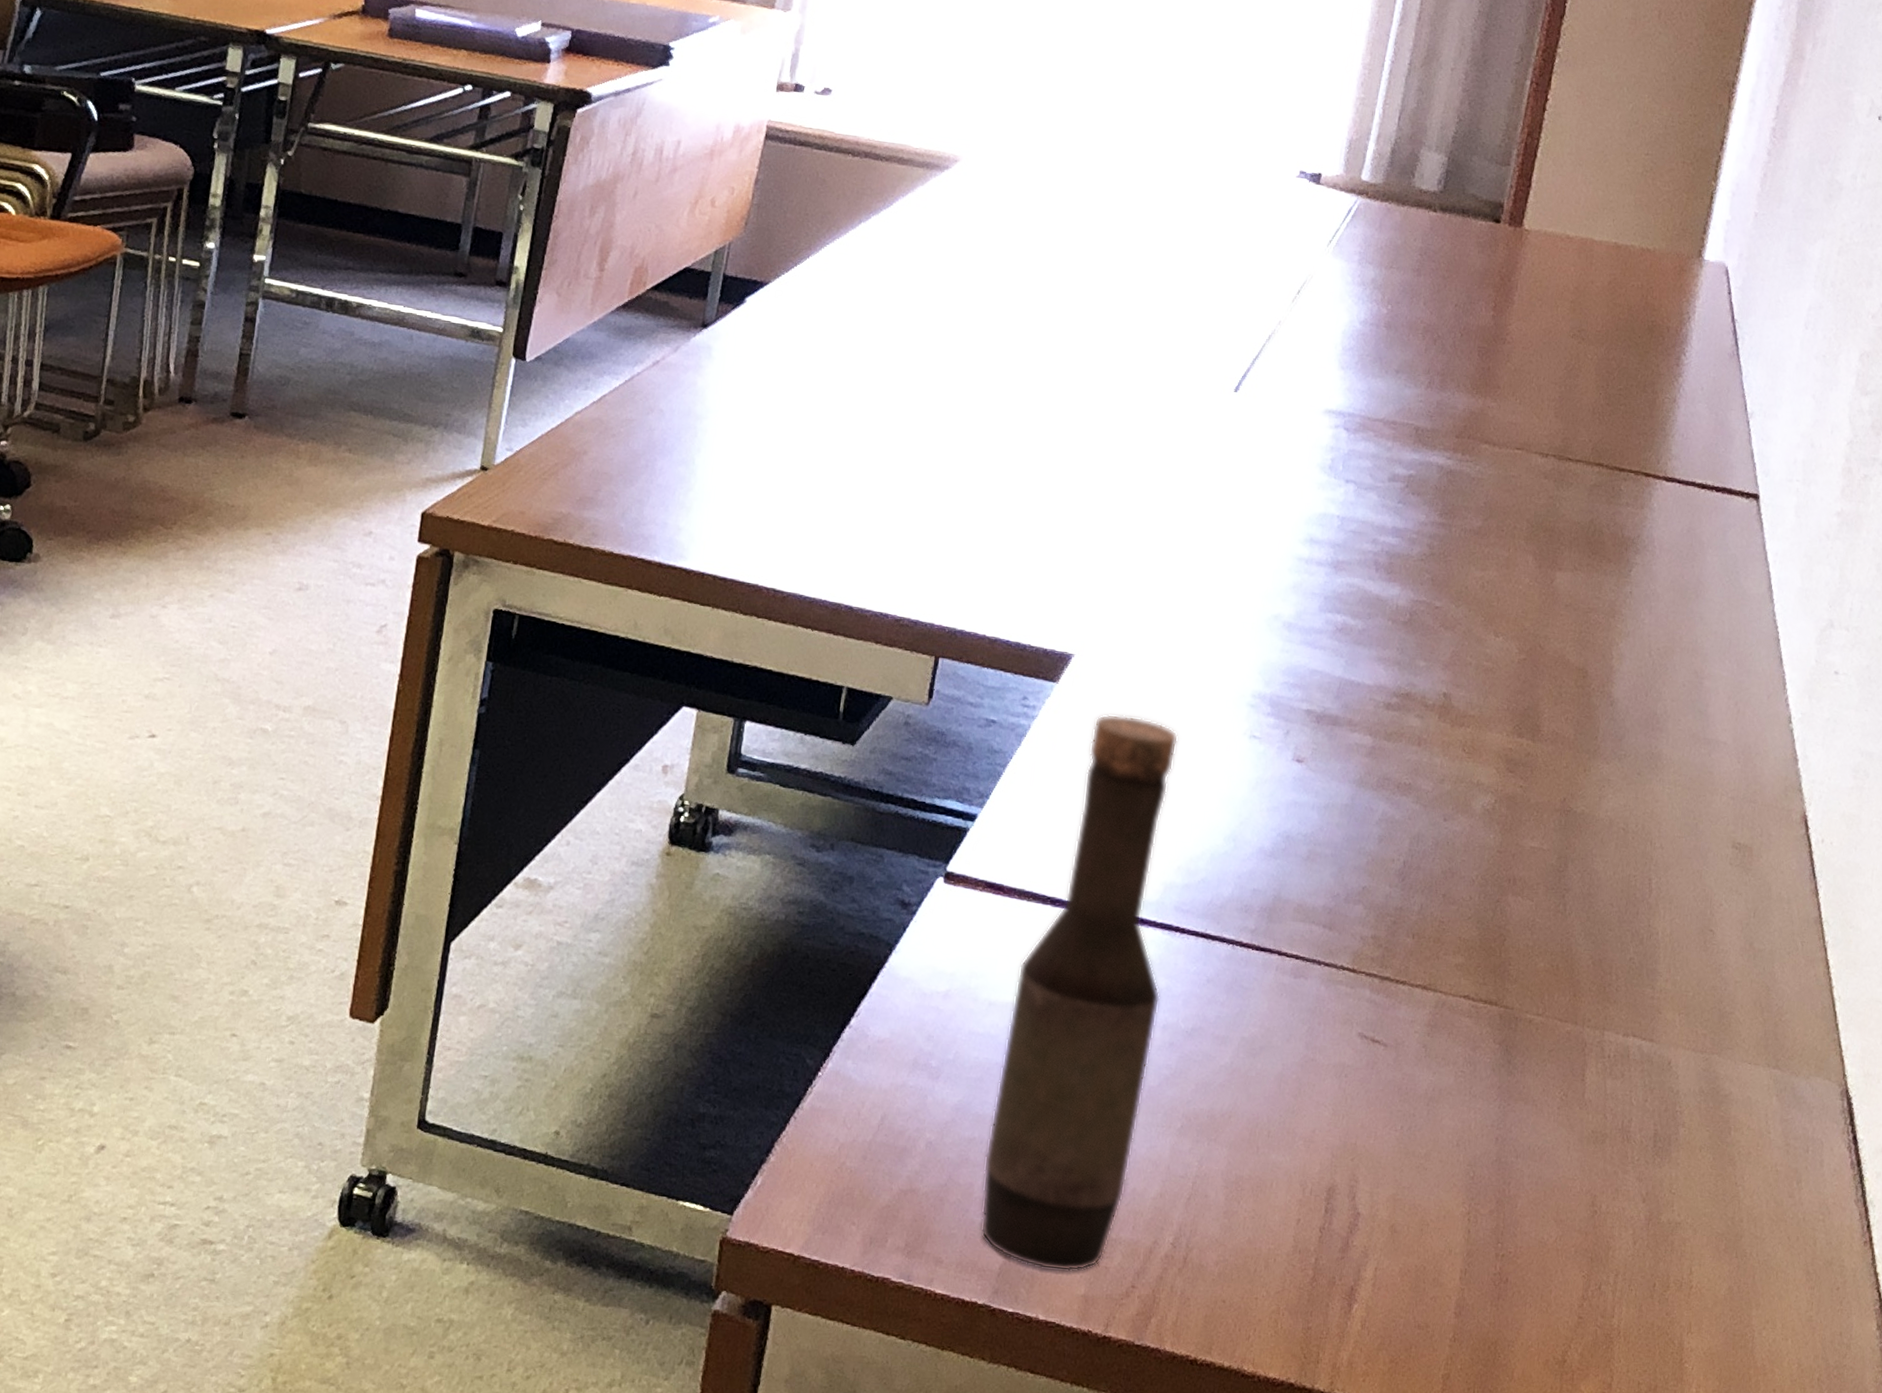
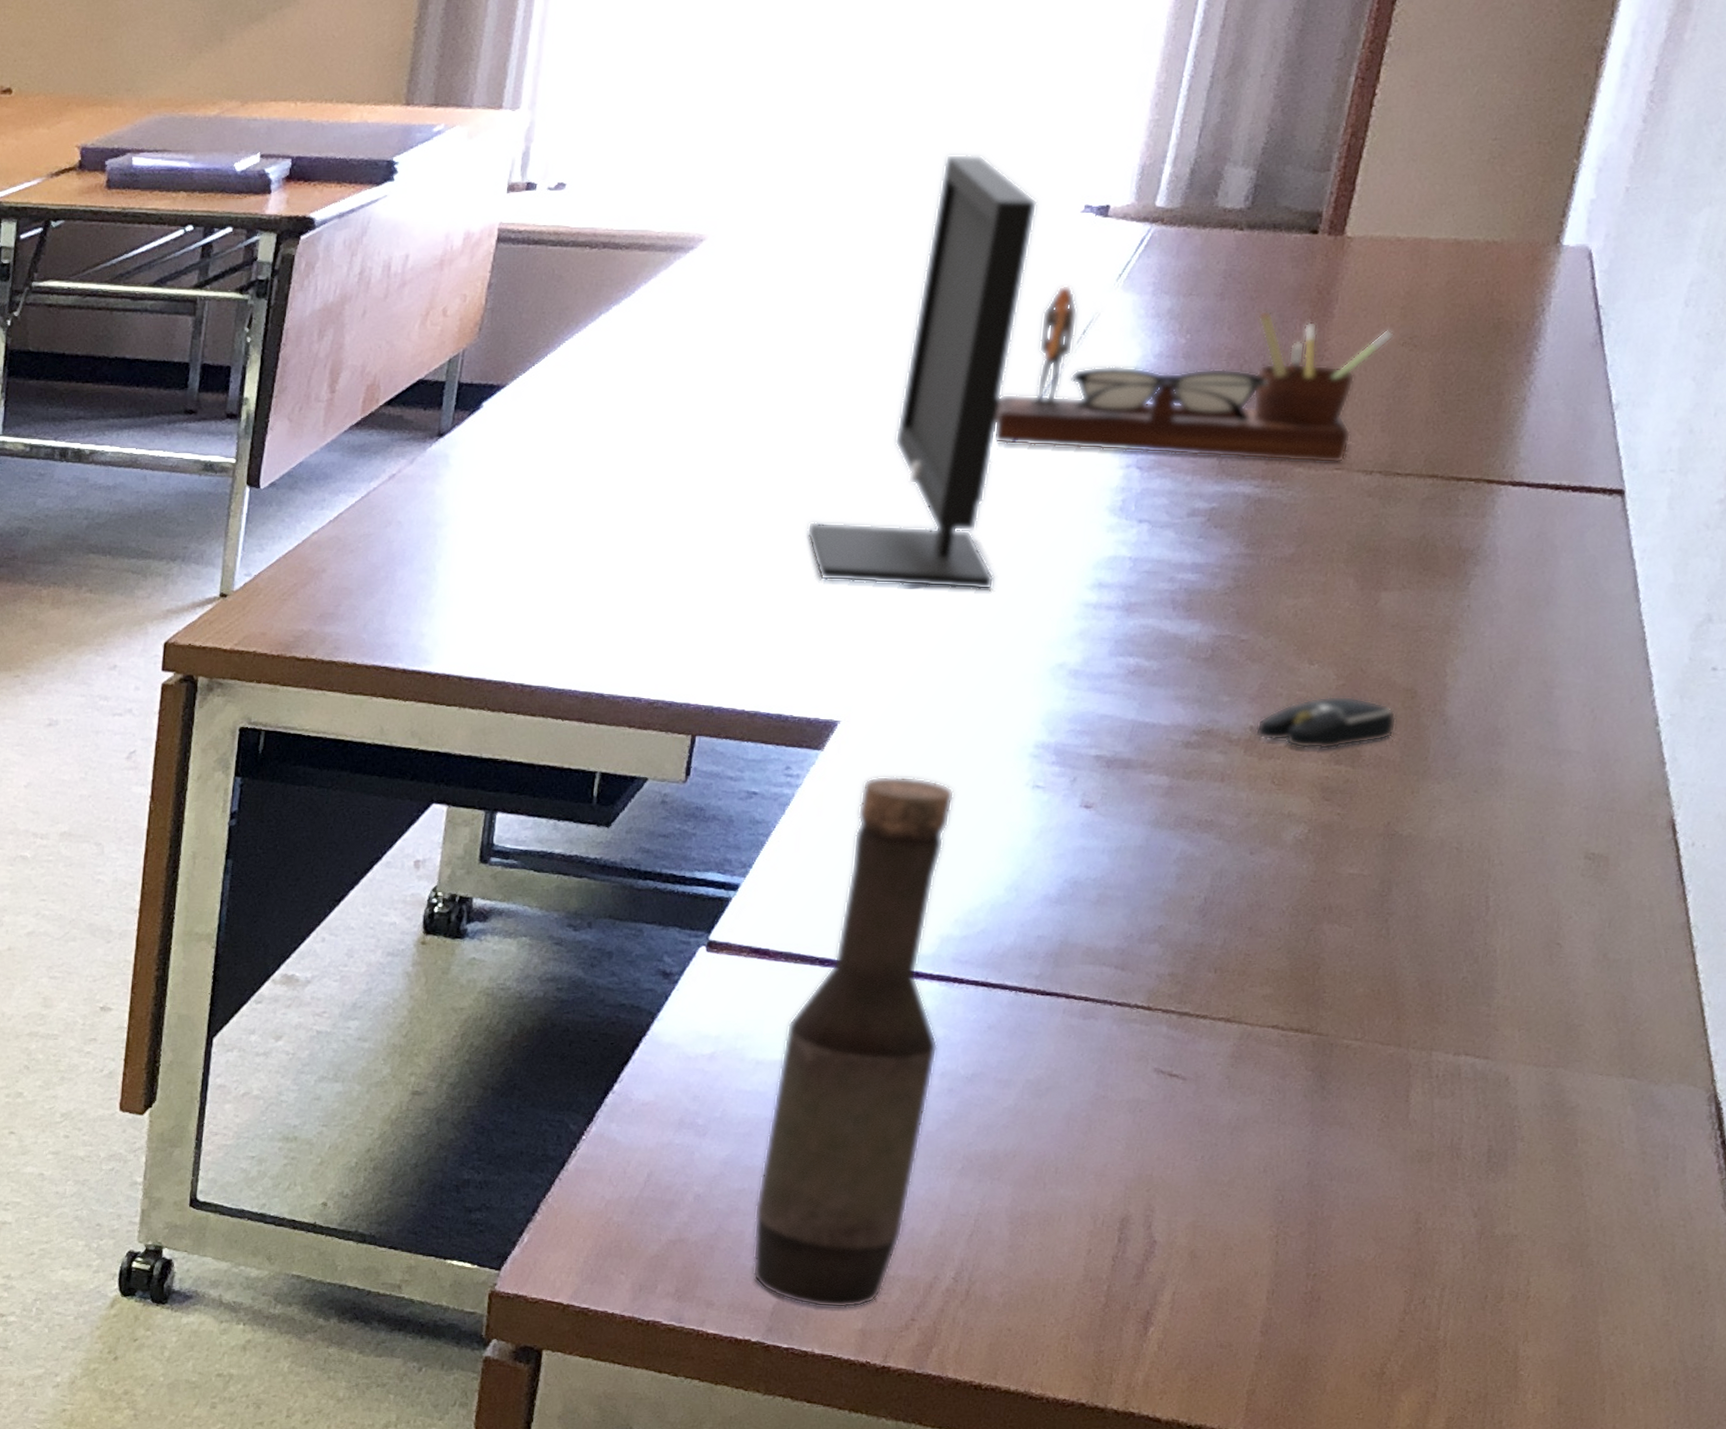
monitor: none [1047,106,1259,536] -> present [807,154,1038,590]
desk organizer: none [1218,244,1565,444] -> present [994,284,1394,463]
computer mouse: none [1448,668,1571,722] -> present [1255,696,1397,750]

